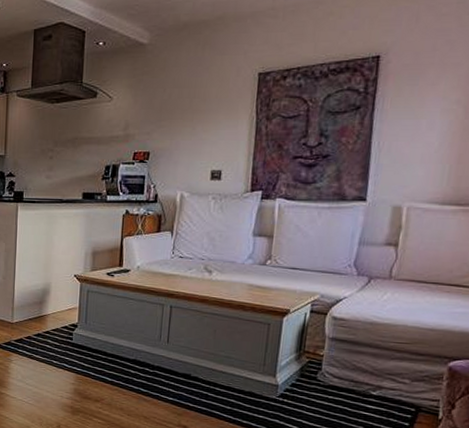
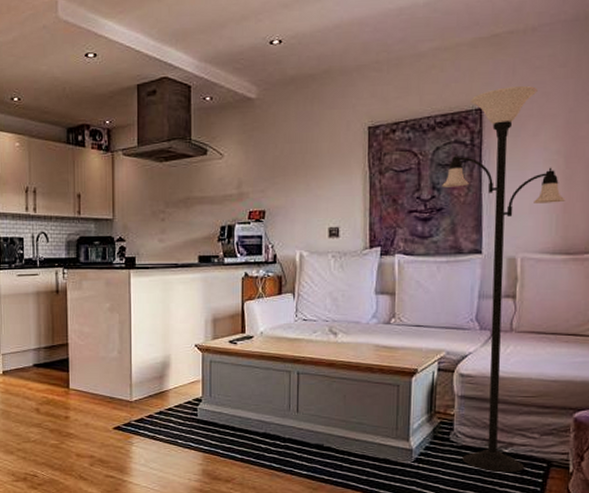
floor lamp: none [328,34,461,415] -> present [442,86,566,473]

